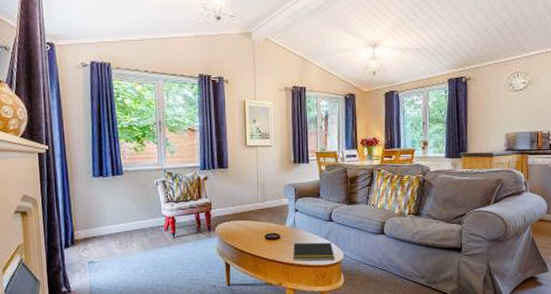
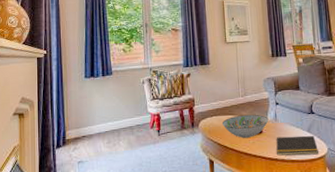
decorative bowl: none [239,220,287,243] -> present [222,114,269,138]

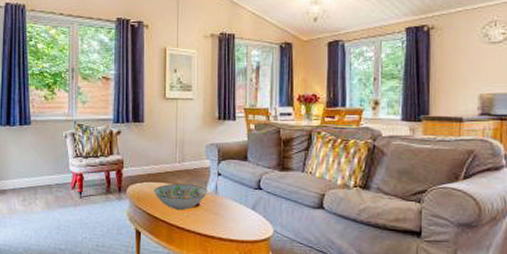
notepad: present [276,135,318,156] -> none [214,212,262,236]

